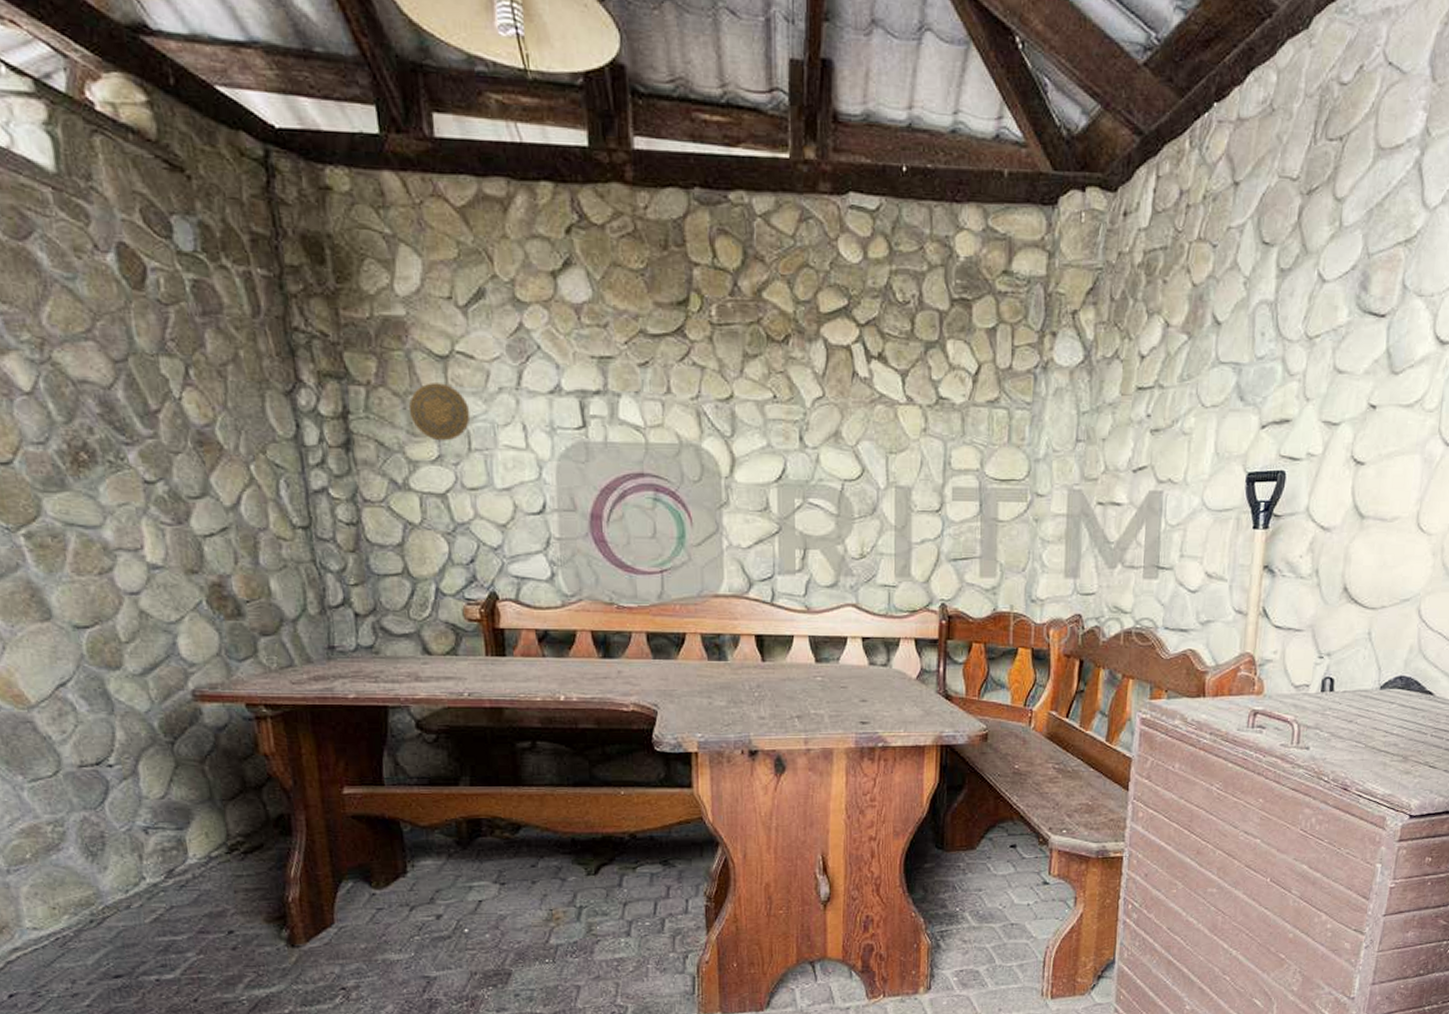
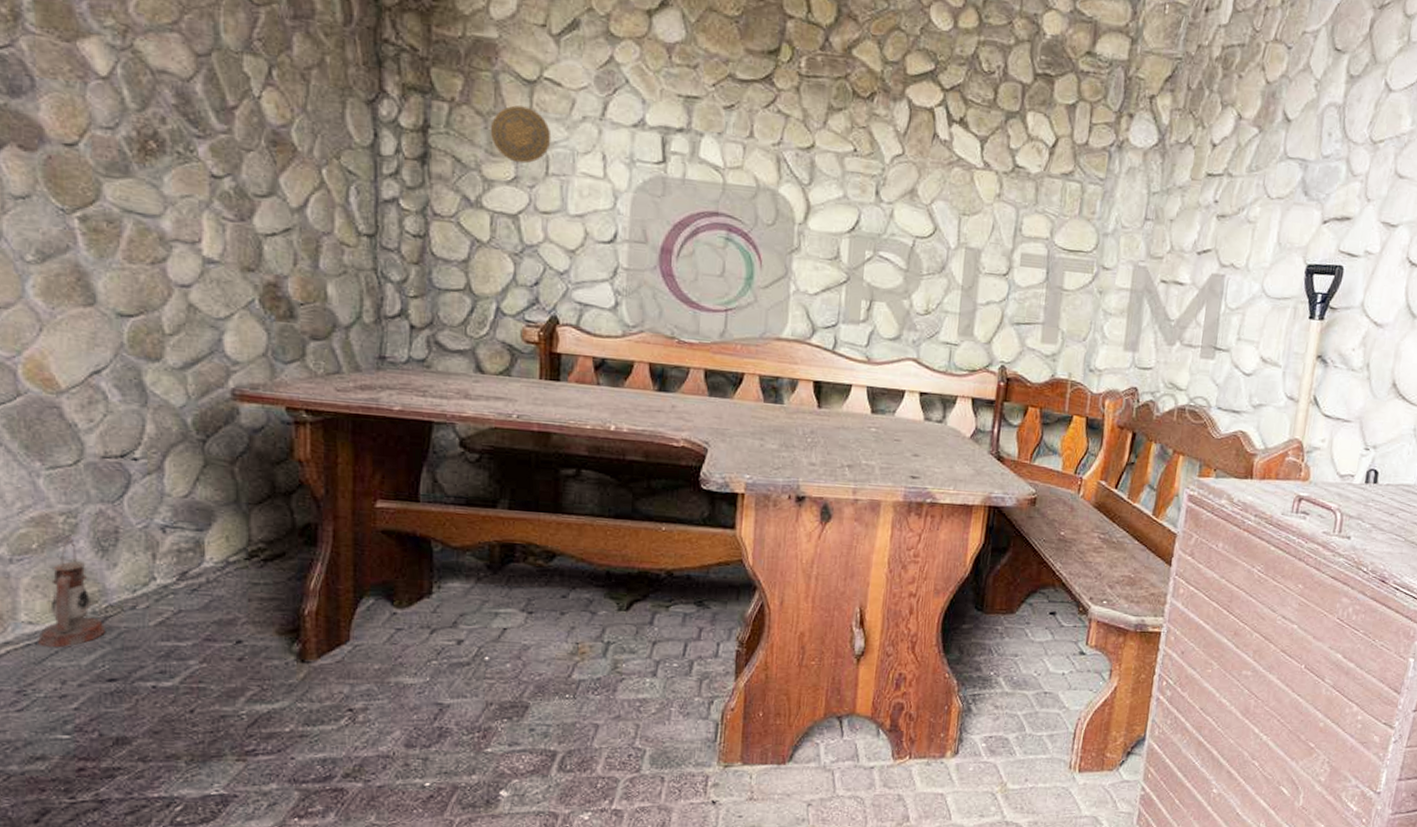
lantern: none [44,845,106,951] -> present [38,537,106,648]

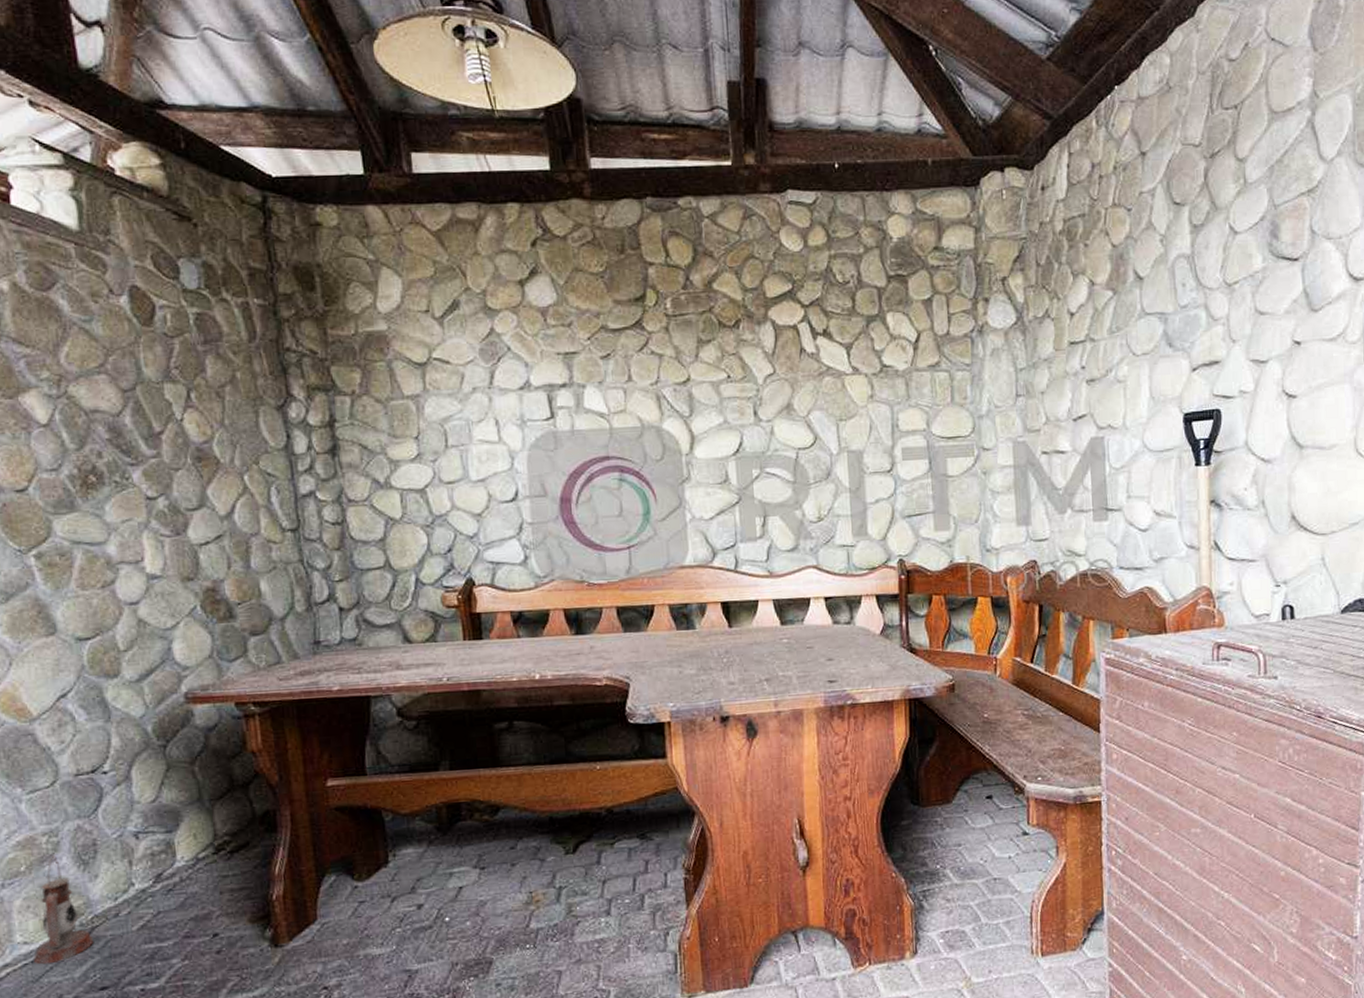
decorative plate: present [490,105,552,164] -> none [390,388,447,441]

